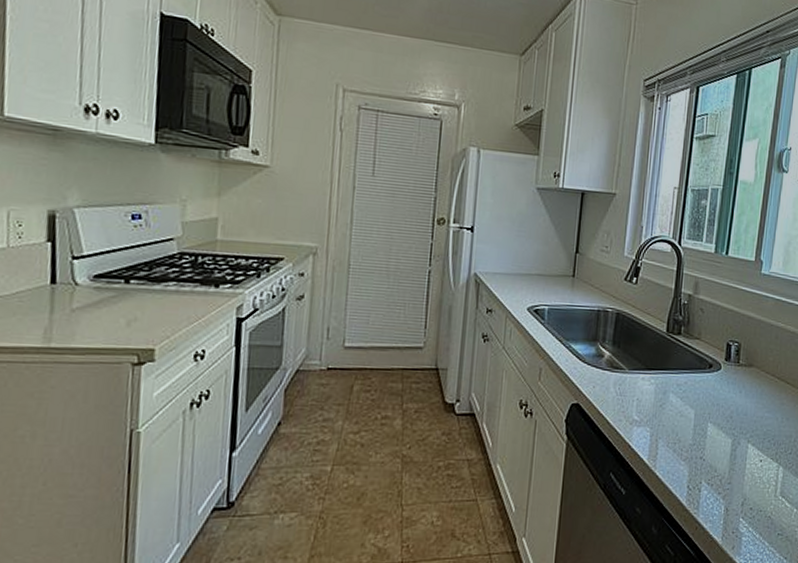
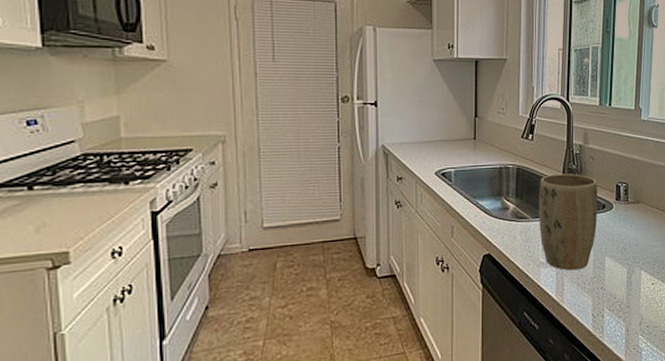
plant pot: none [635,324,706,434] -> present [539,174,598,271]

